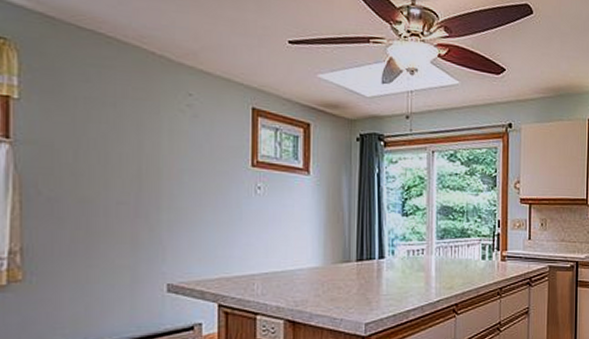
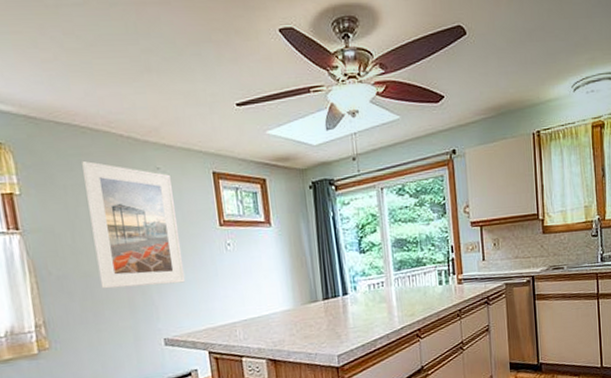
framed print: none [100,73,204,223] -> present [82,160,186,289]

